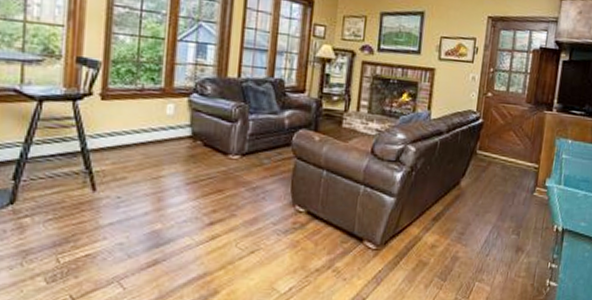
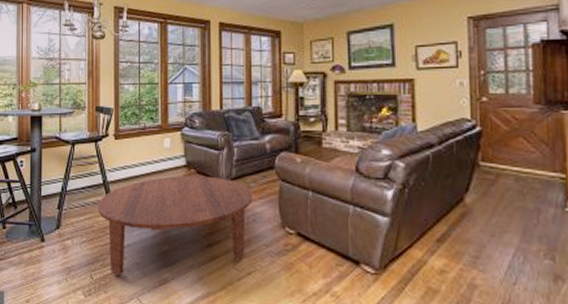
coffee table: none [71,147,265,258] -> present [98,175,253,276]

